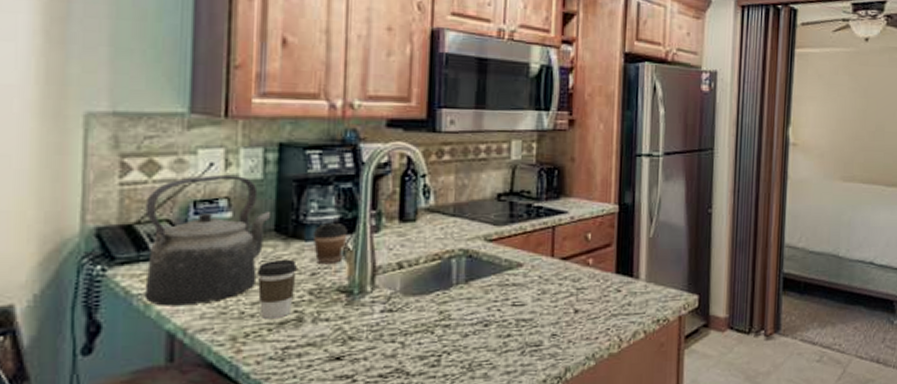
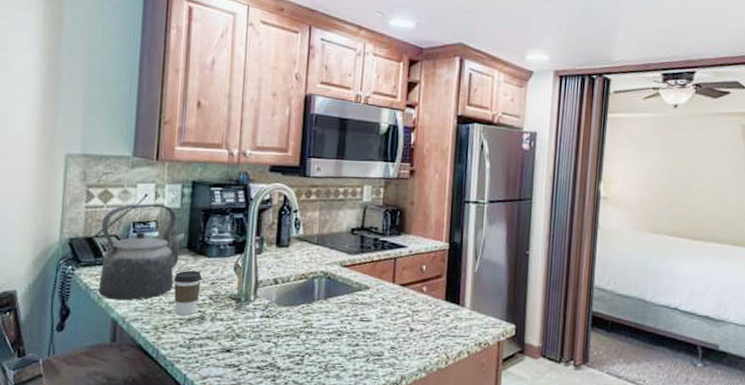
coffee cup: present [312,222,348,265] -> none [213,244,238,277]

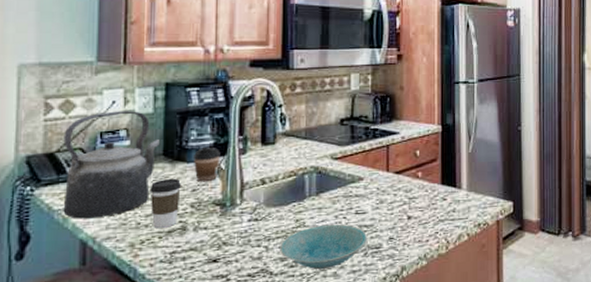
coffee cup: none [213,244,238,277] -> present [193,146,220,182]
bowl: none [288,328,371,371] -> present [280,224,368,270]

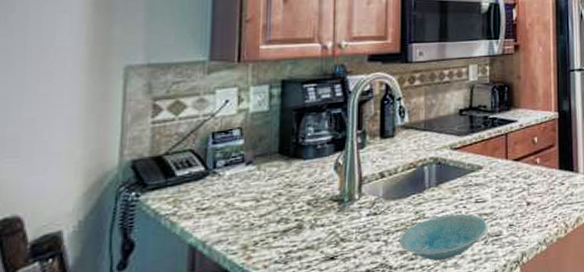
kettle: present [63,111,161,219] -> none [171,109,276,223]
coffee cup: present [150,178,181,229] -> none [264,176,297,229]
coffee cup: present [193,146,220,182] -> none [309,142,338,179]

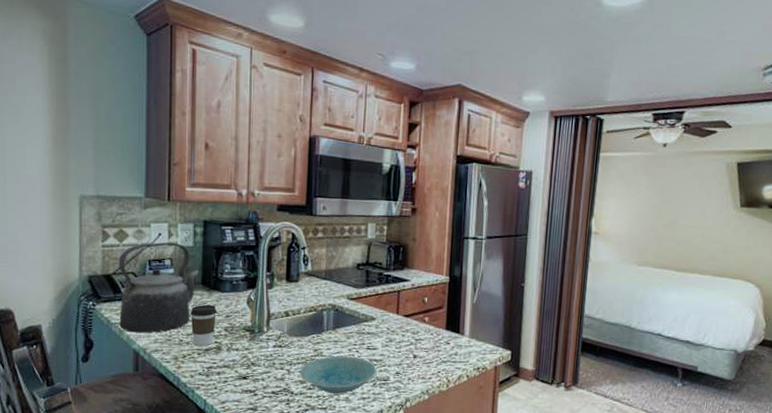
kettle: none [171,109,276,223] -> present [118,242,199,333]
coffee cup: none [264,176,297,229] -> present [190,304,217,347]

